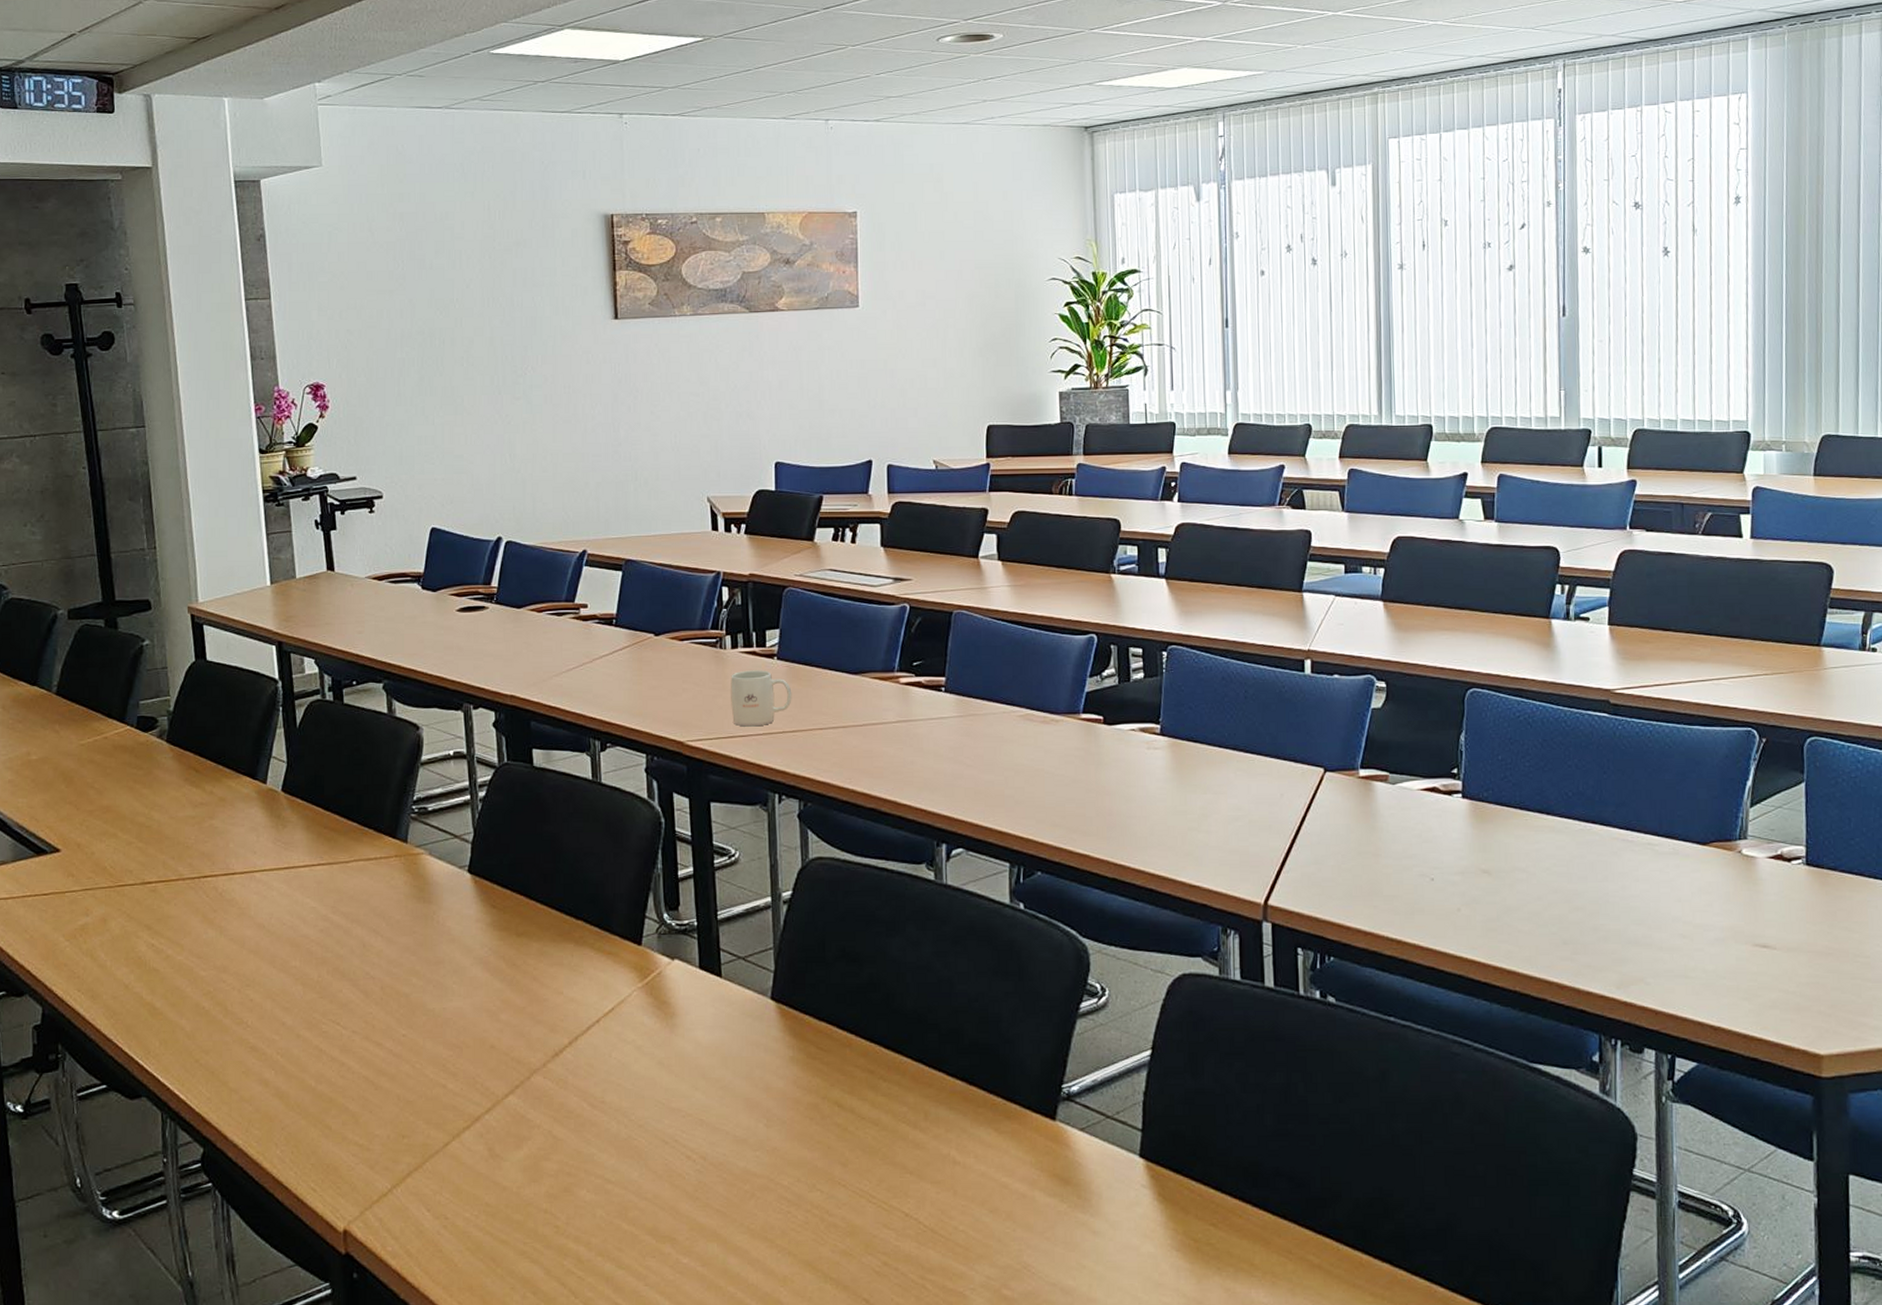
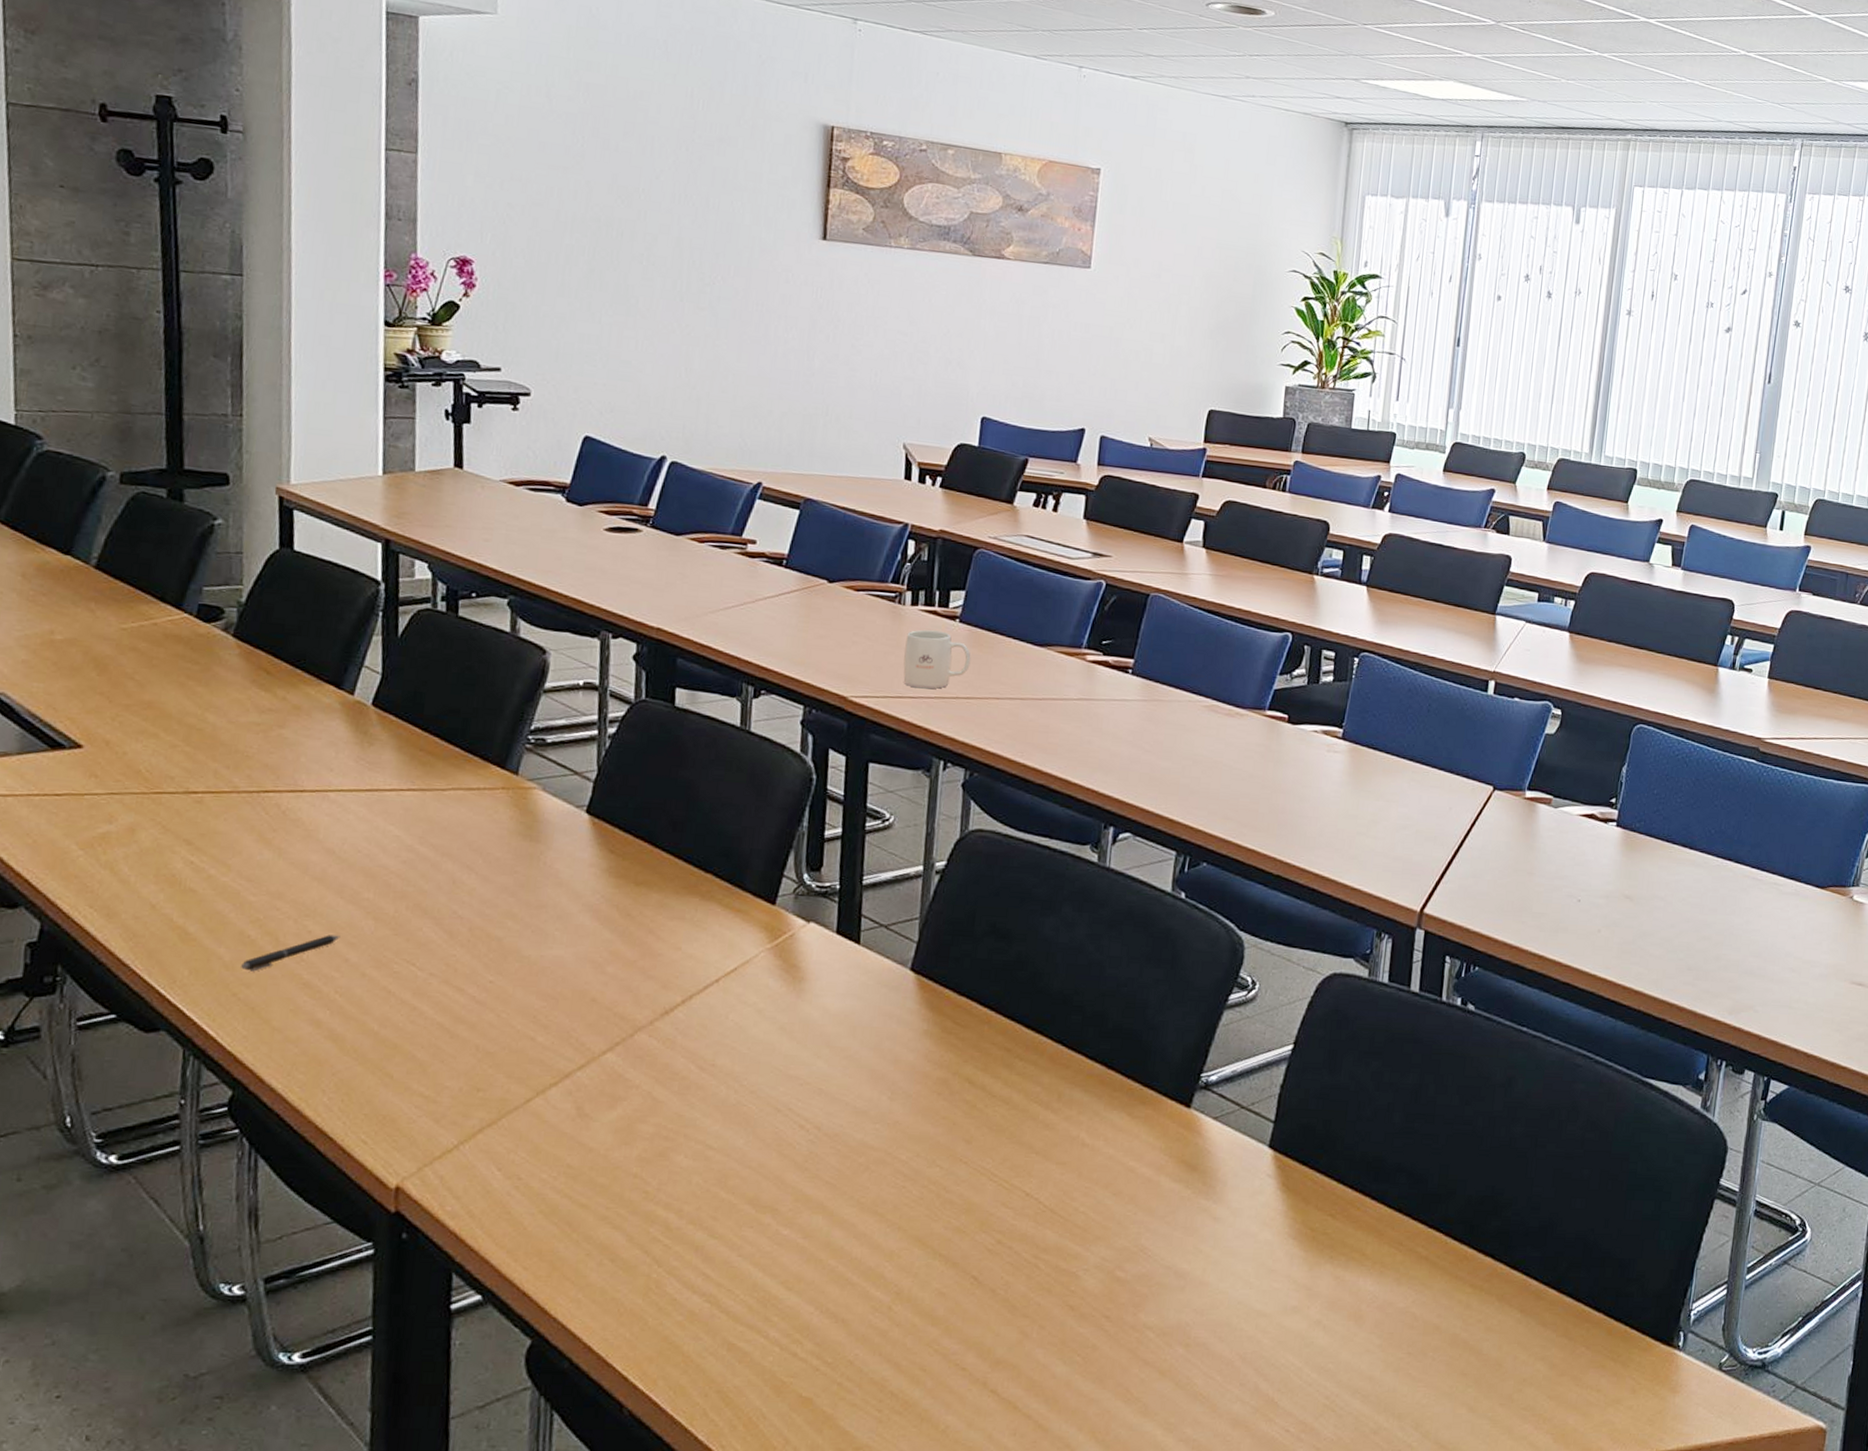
pen: none [200,1001,276,1039] -> present [241,935,341,972]

